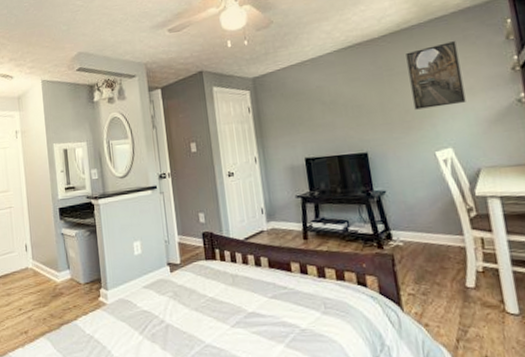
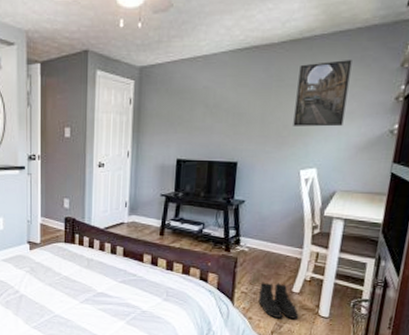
boots: none [427,278,483,321] -> present [258,282,298,319]

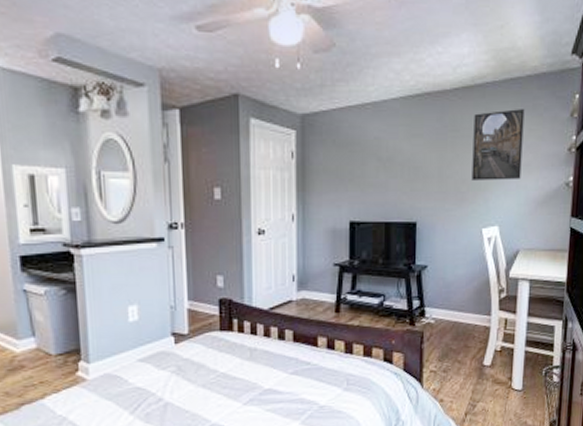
boots: present [258,282,298,319] -> none [449,356,491,397]

